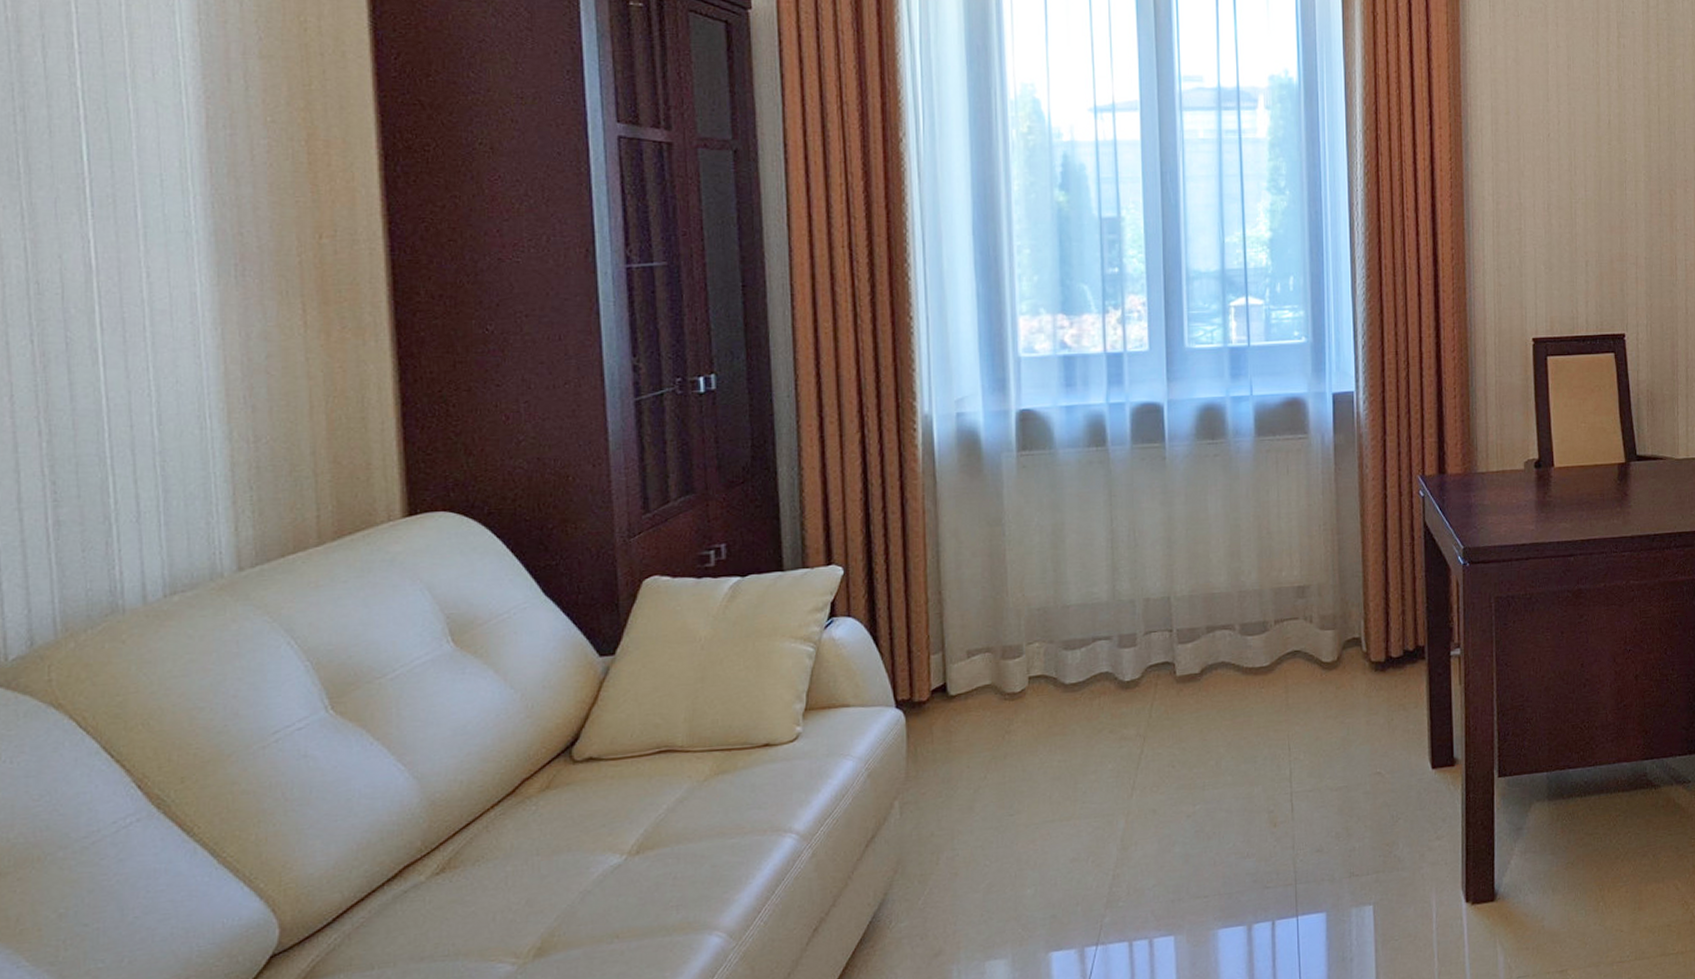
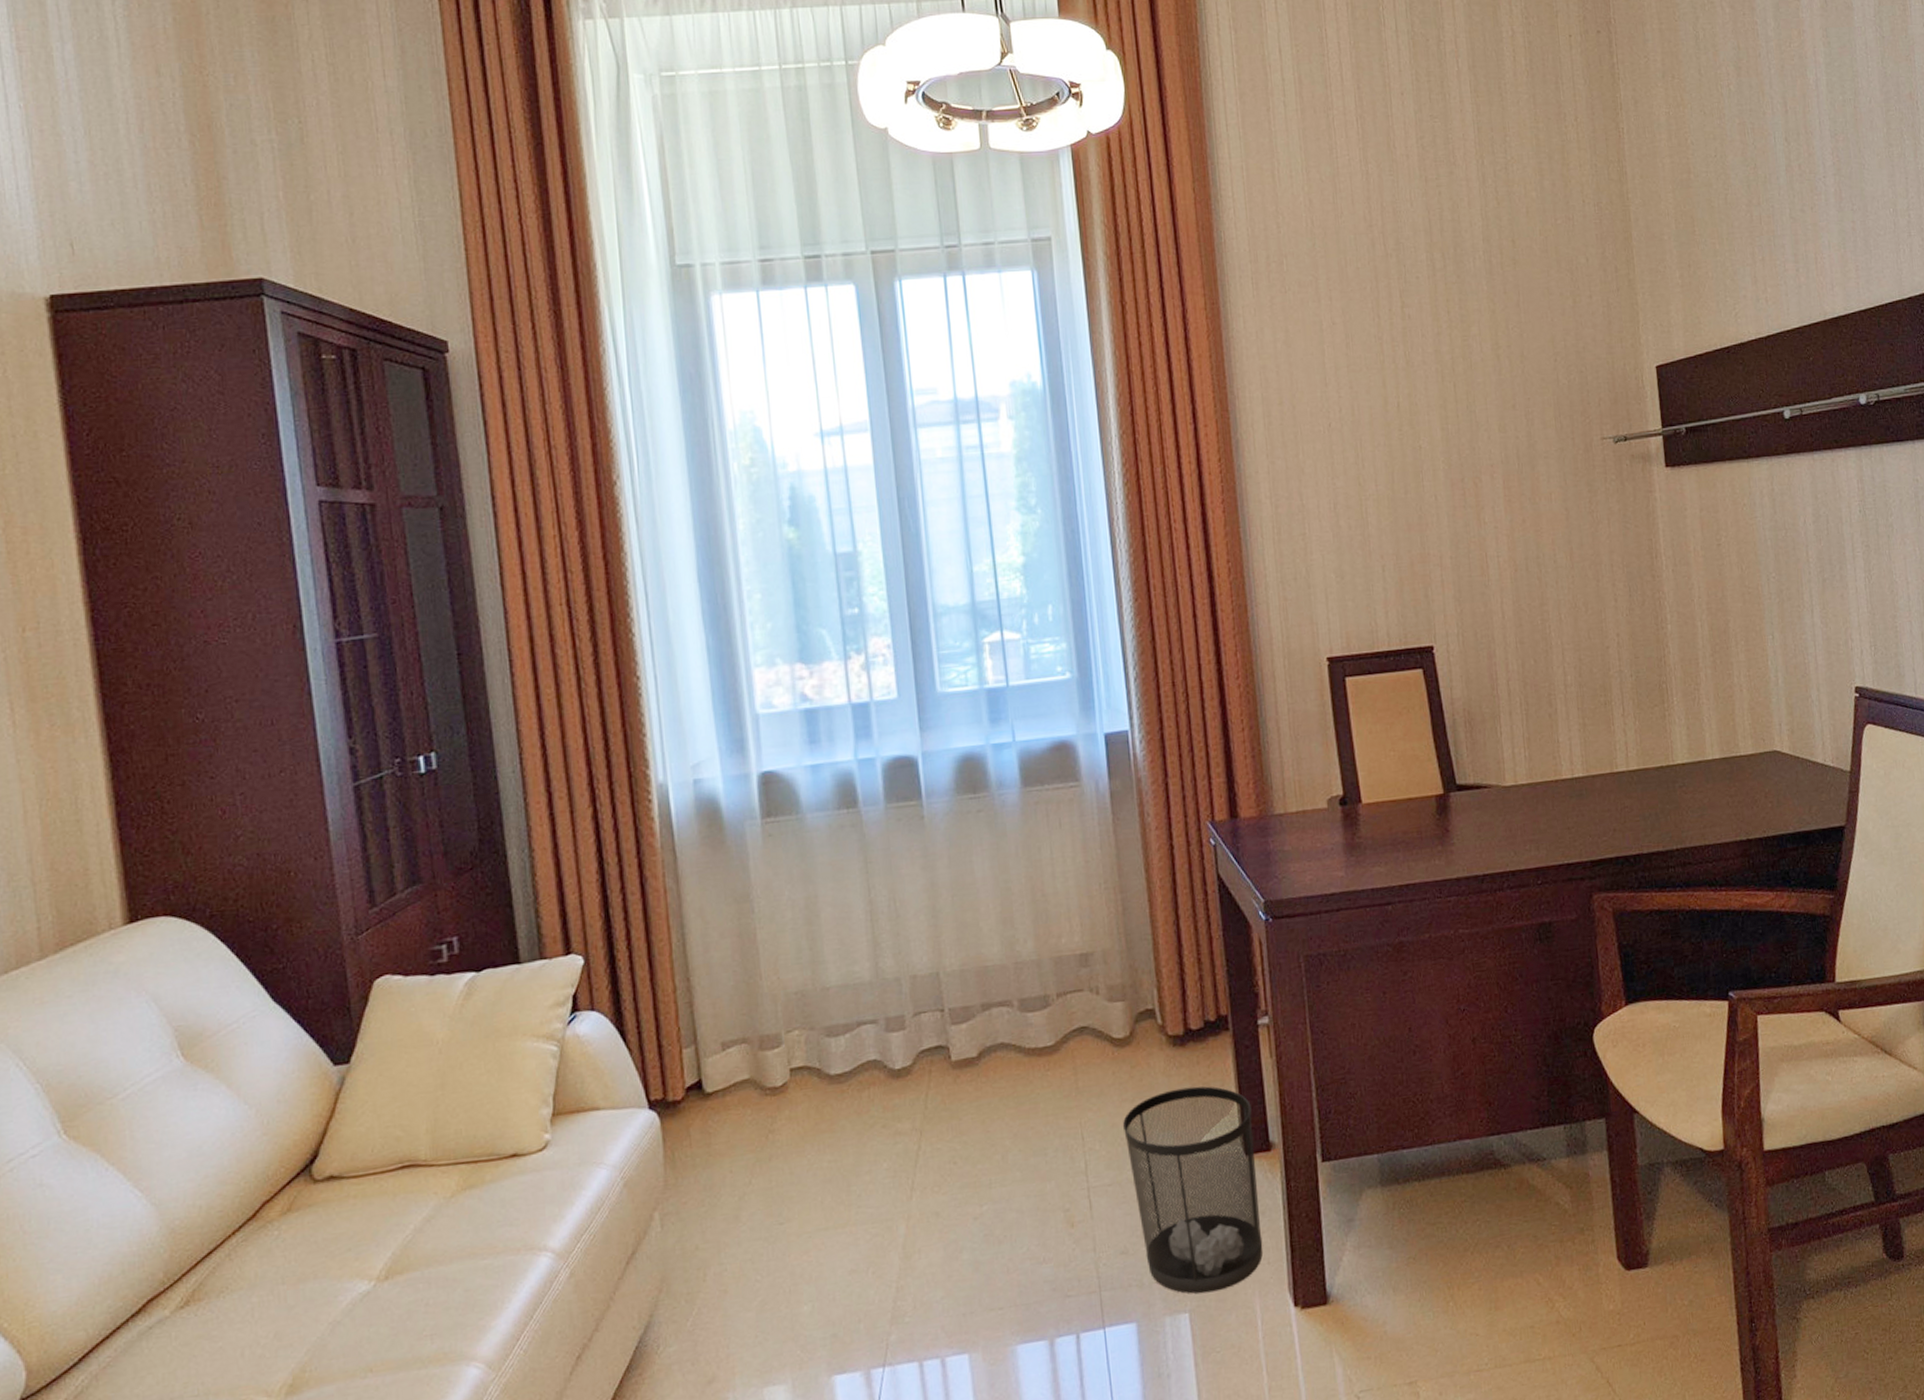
waste bin: none [1325,707,1442,889] -> present [1122,1086,1263,1294]

